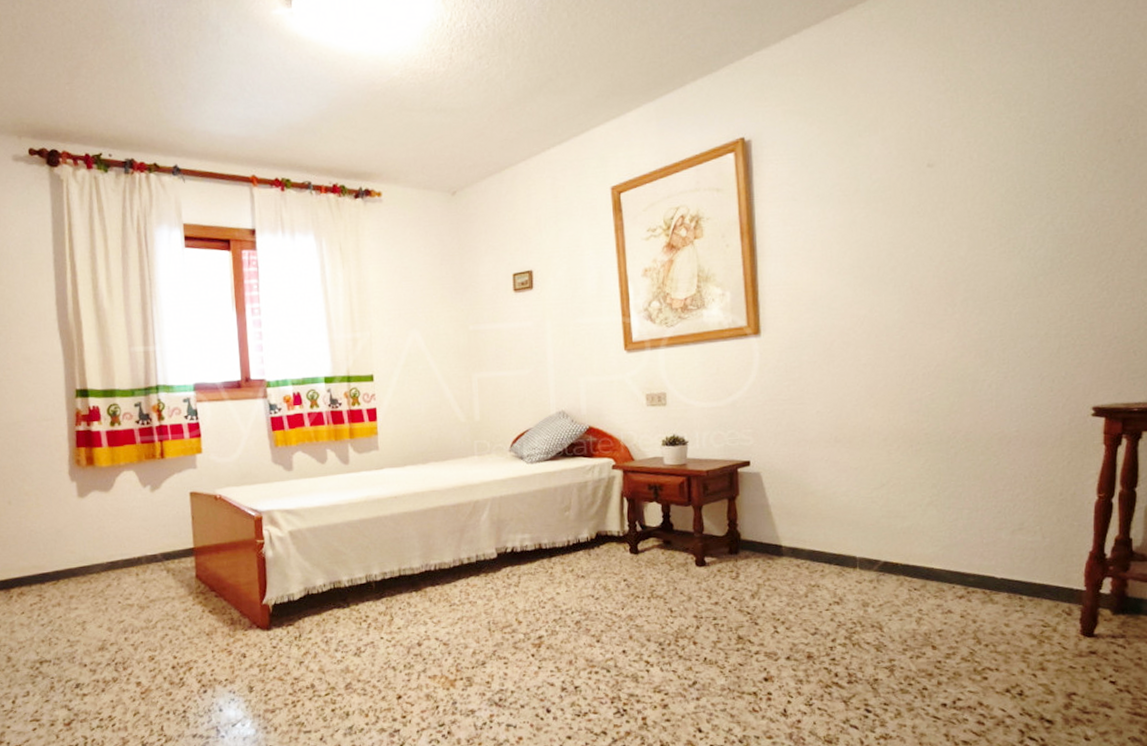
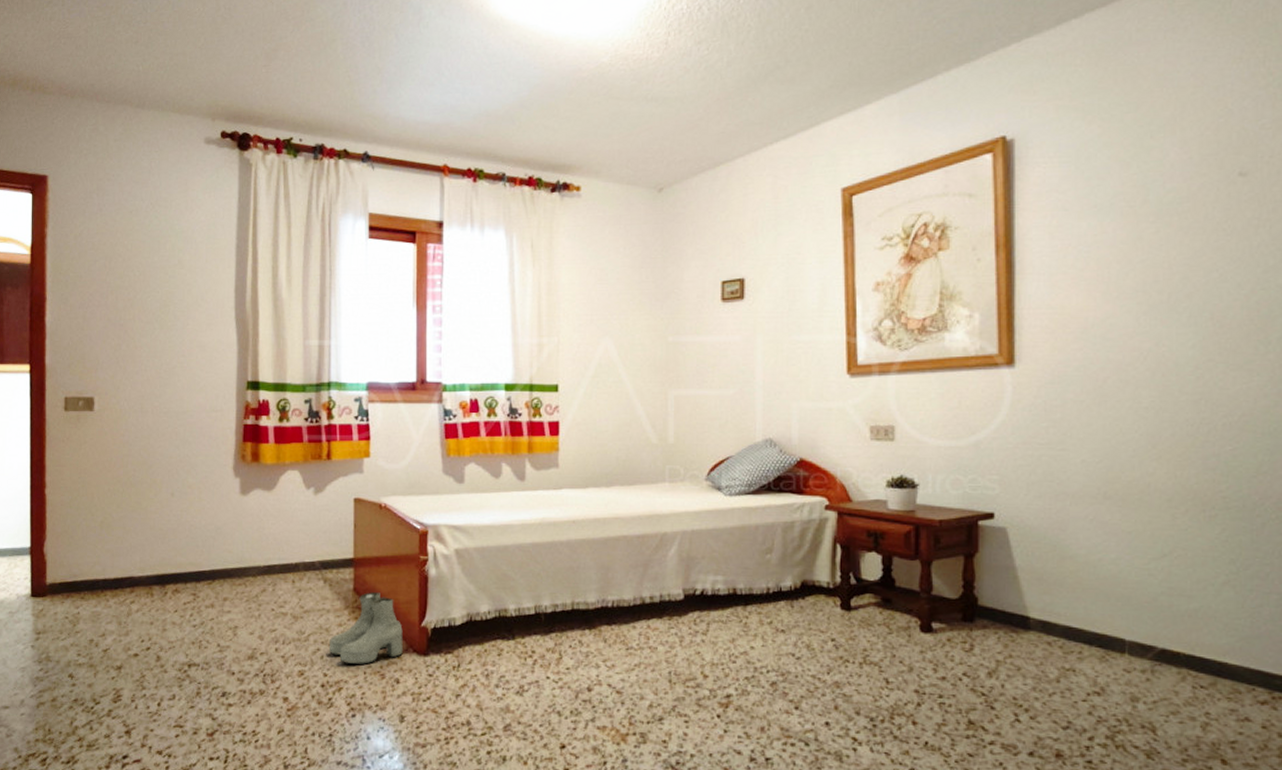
boots: none [176,577,247,645] -> present [328,592,403,664]

